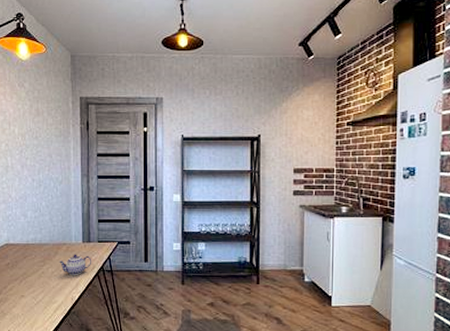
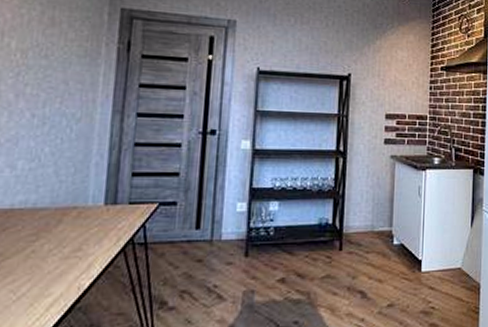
teapot: present [59,254,92,276] -> none [63,222,117,254]

